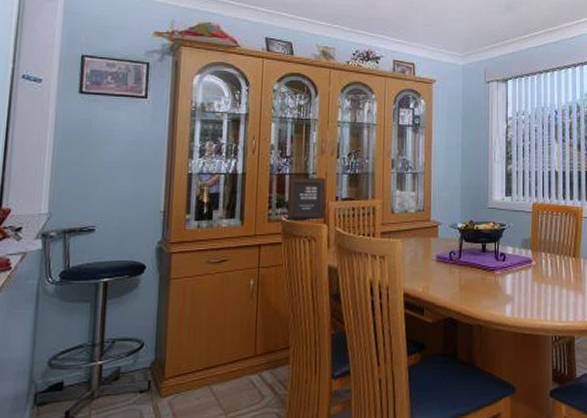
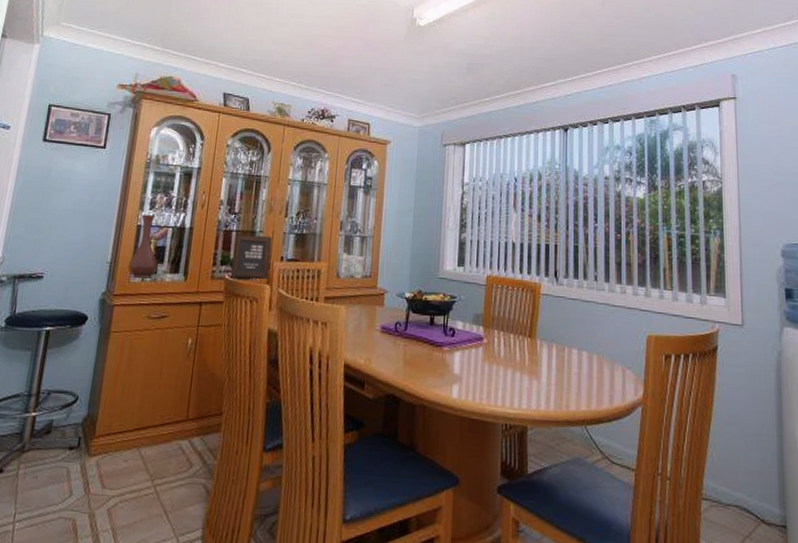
vase: none [183,162,213,226] -> present [128,214,158,279]

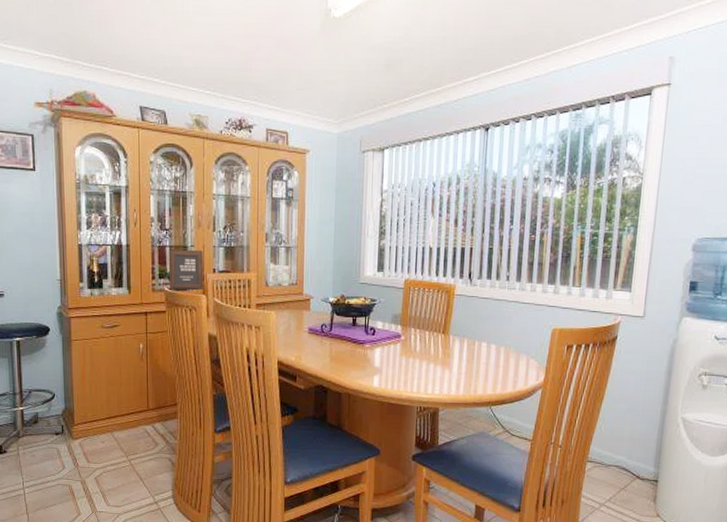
vase: present [128,214,158,279] -> none [77,234,103,294]

